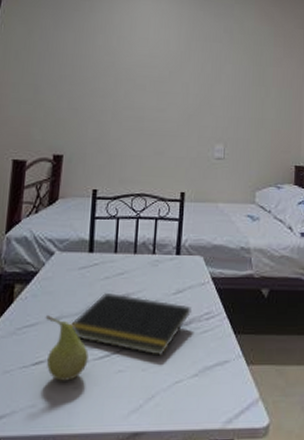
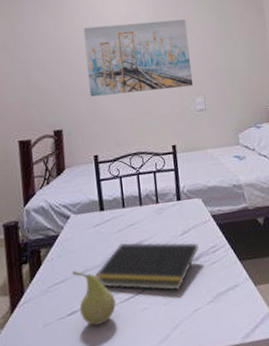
wall art: none [100,48,218,130] -> present [83,19,194,97]

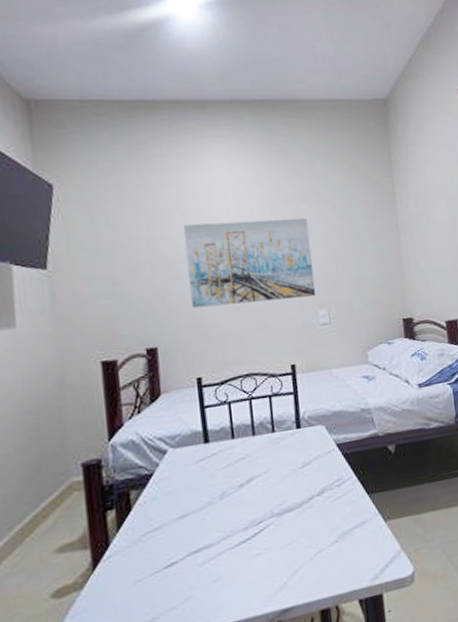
fruit: present [71,271,116,326] -> none [169,515,224,578]
notepad: present [94,242,199,291] -> none [197,476,321,533]

